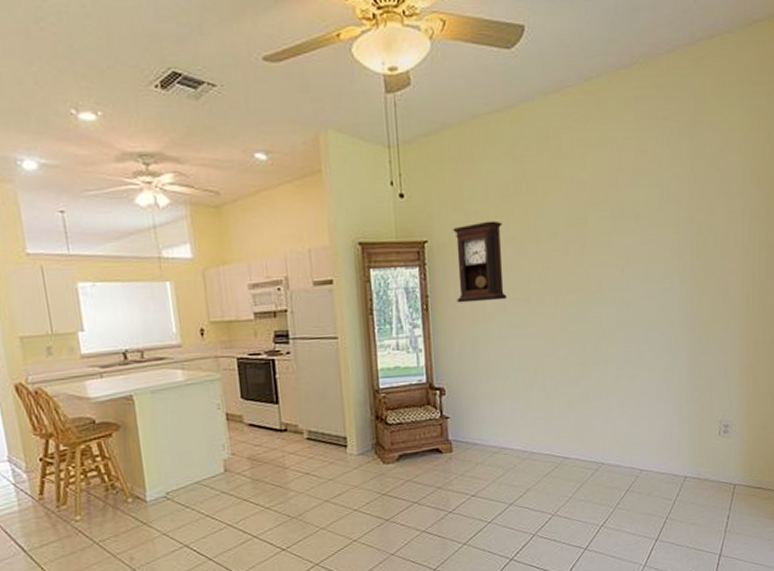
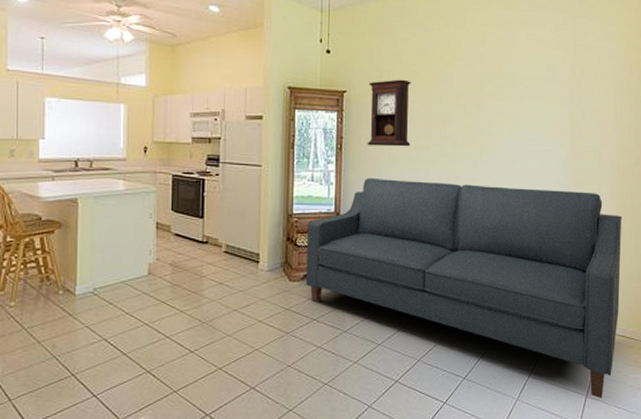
sofa: none [397,332,754,557] -> present [306,177,622,399]

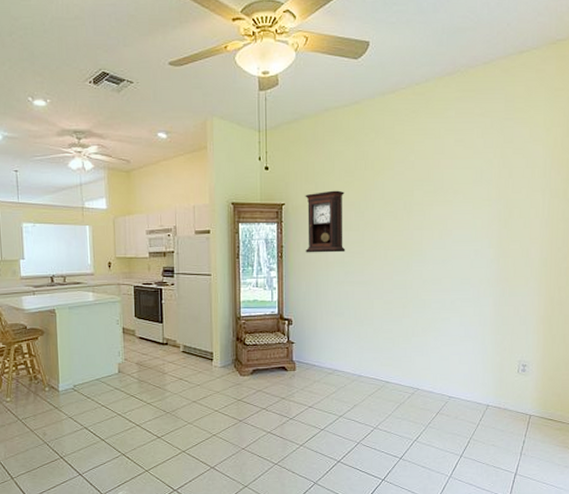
sofa: present [306,177,622,399] -> none [254,281,549,476]

